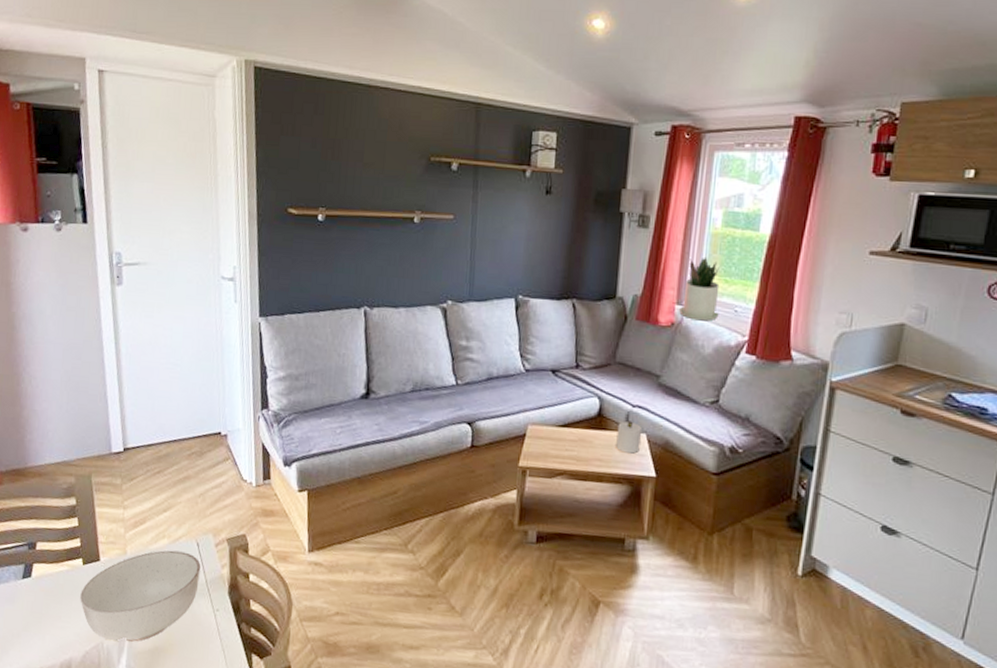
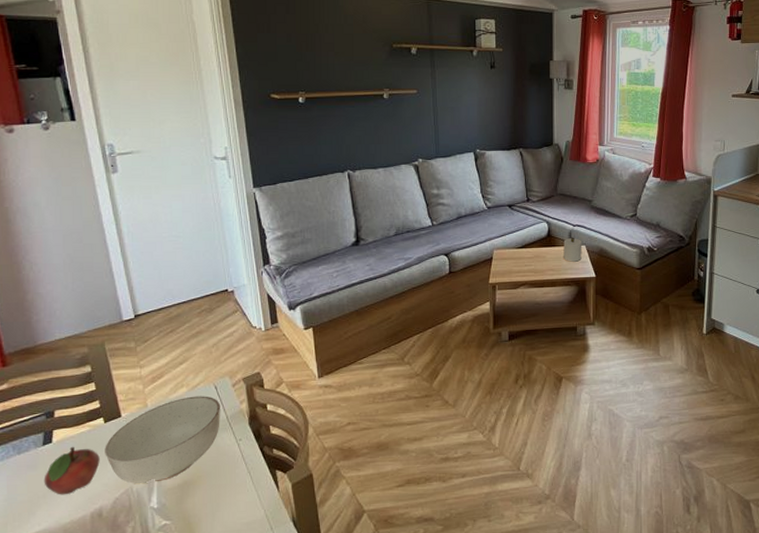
fruit: none [19,585,75,638] -> present [44,446,100,495]
planter: present [679,257,720,321] -> none [602,108,631,156]

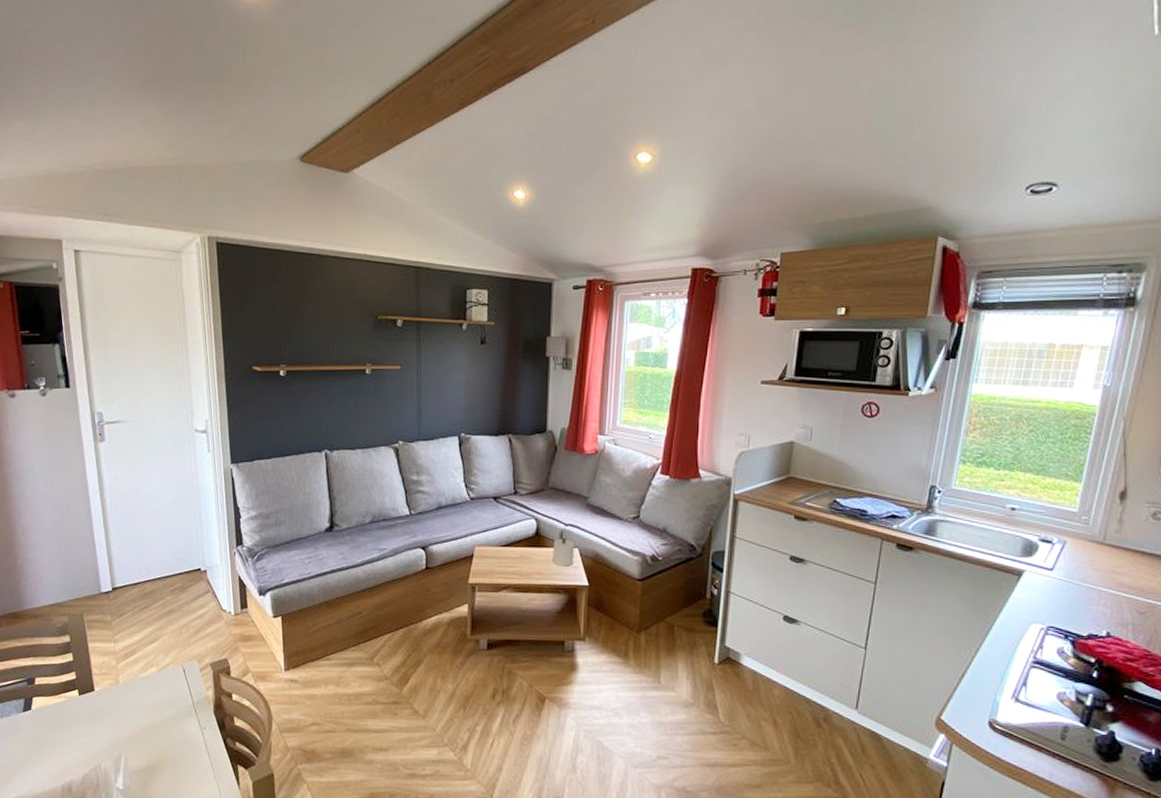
fruit: present [44,446,100,495] -> none [22,715,73,765]
bowl: present [105,396,220,484] -> none [77,677,187,763]

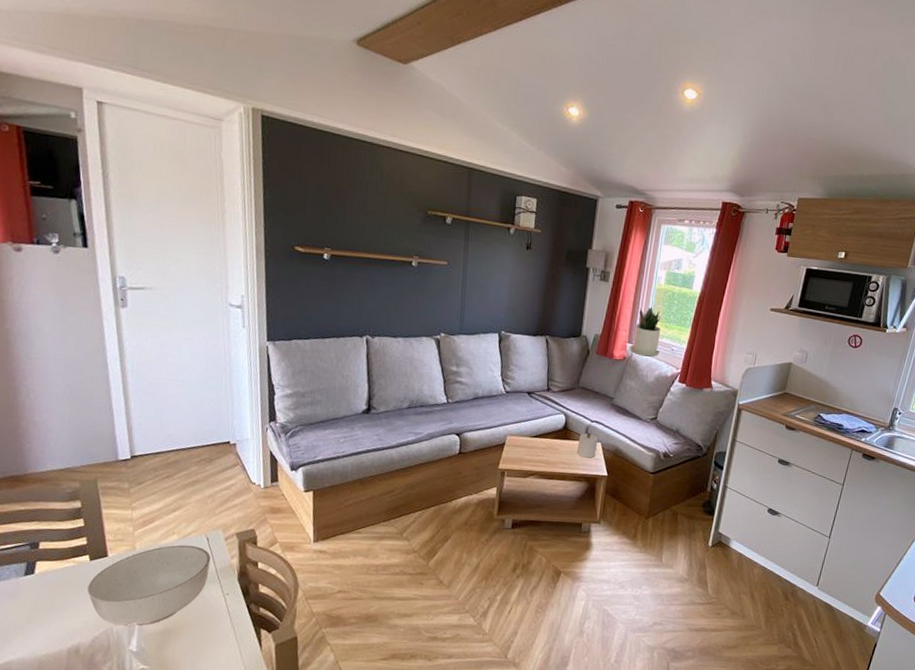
bowl: none [77,677,187,763] -> present [87,545,210,626]
planter: none [602,392,636,448] -> present [630,306,662,357]

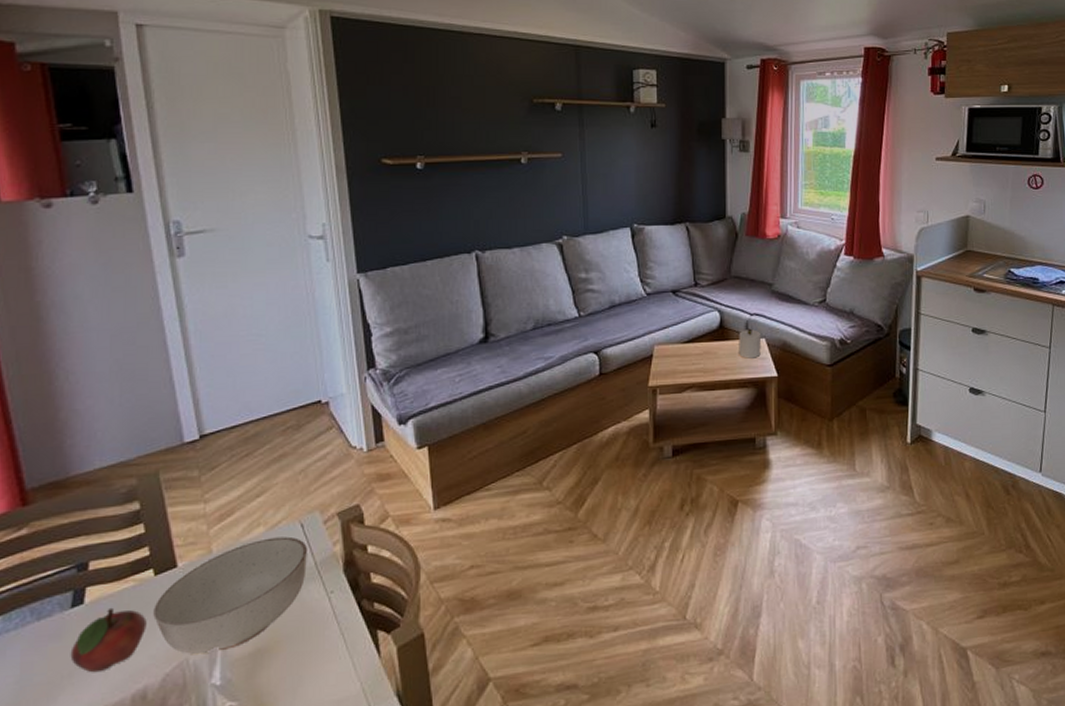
fruit: none [22,580,82,628] -> present [70,607,147,673]
planter: present [630,306,662,357] -> none [784,173,818,231]

